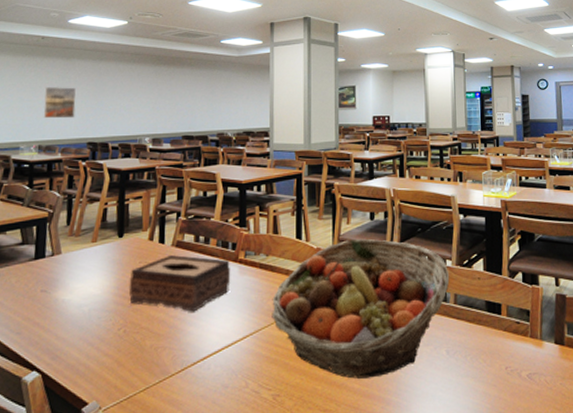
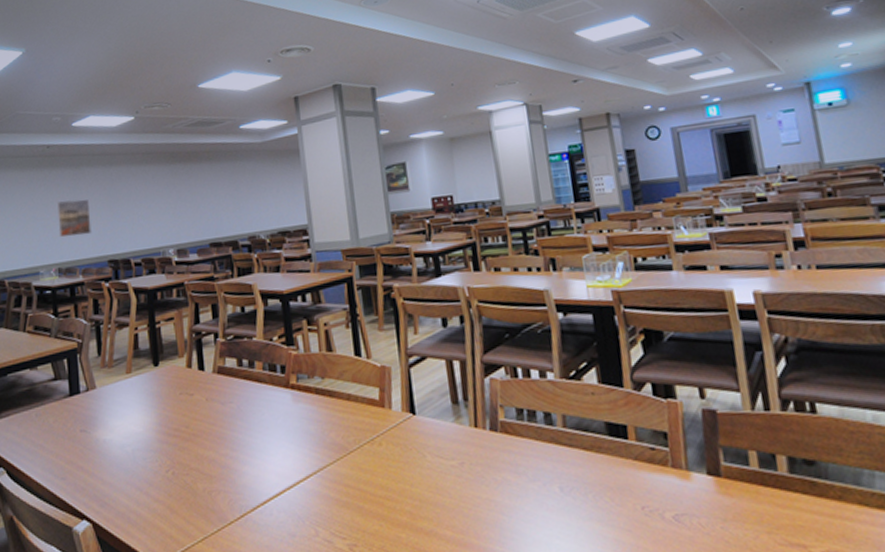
tissue box: present [128,254,231,312] -> none [171,382,284,449]
fruit basket: present [271,238,450,379] -> none [334,351,555,524]

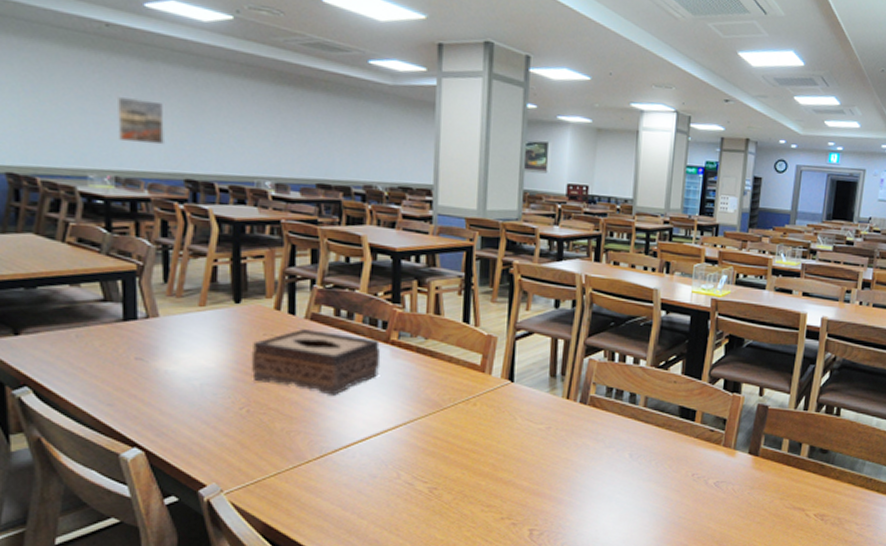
tissue box: none [171,382,284,449] -> present [251,328,381,395]

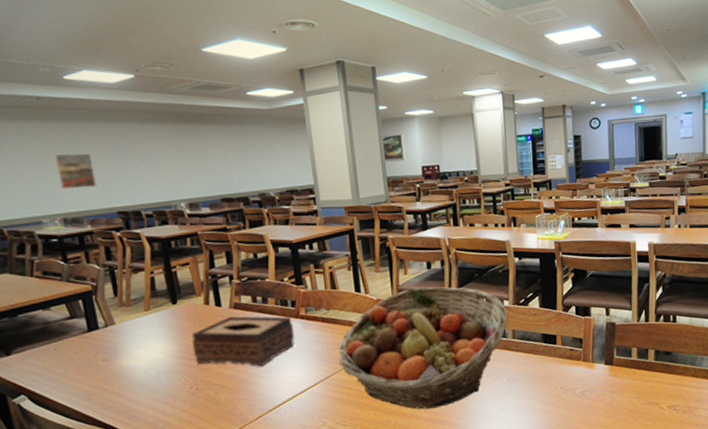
fruit basket: none [430,328,642,477] -> present [338,286,508,410]

